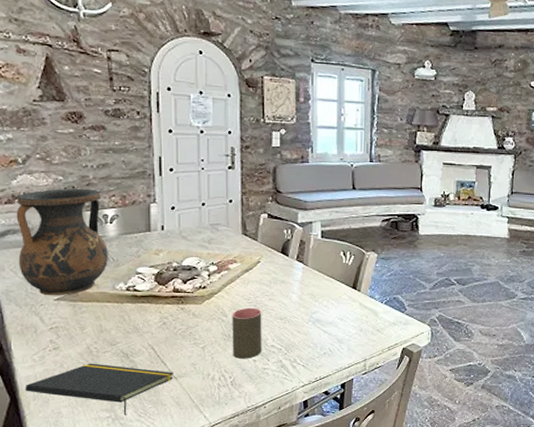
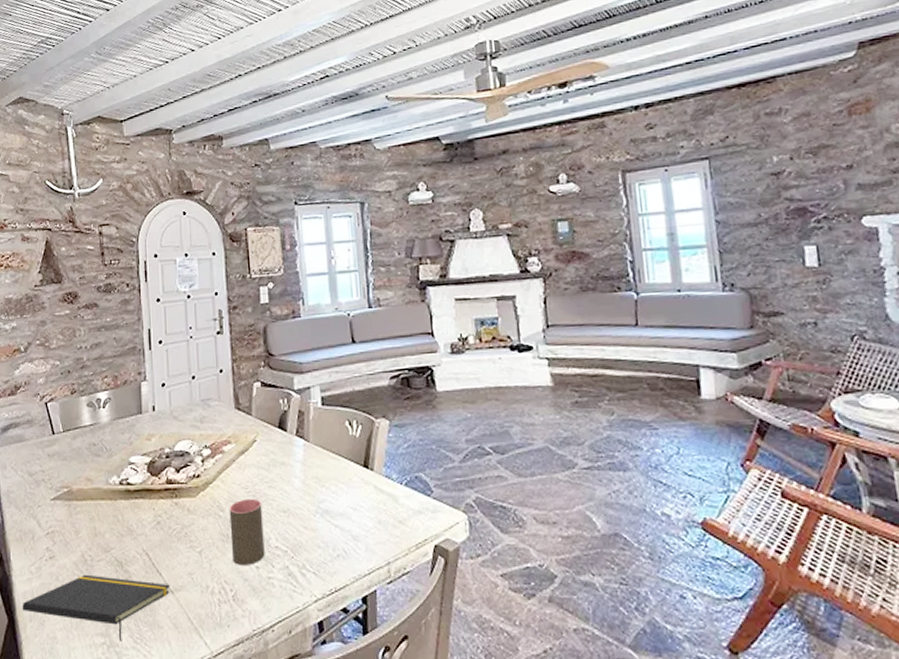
vase: present [16,188,108,296] -> none [18,371,102,495]

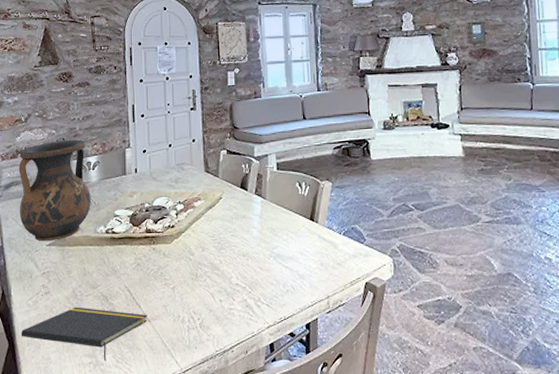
vase: none [18,371,102,495] -> present [19,139,91,242]
cup: present [229,498,265,565] -> none [198,245,227,299]

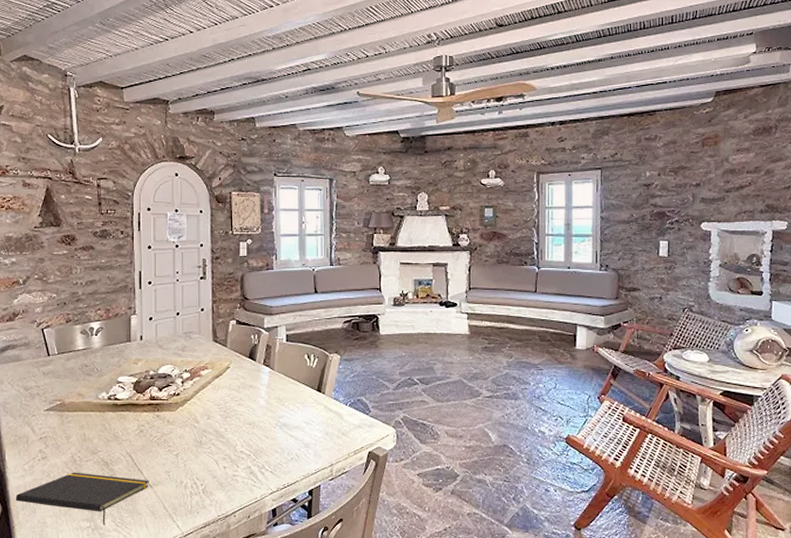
vase: present [19,139,91,242] -> none [15,304,93,407]

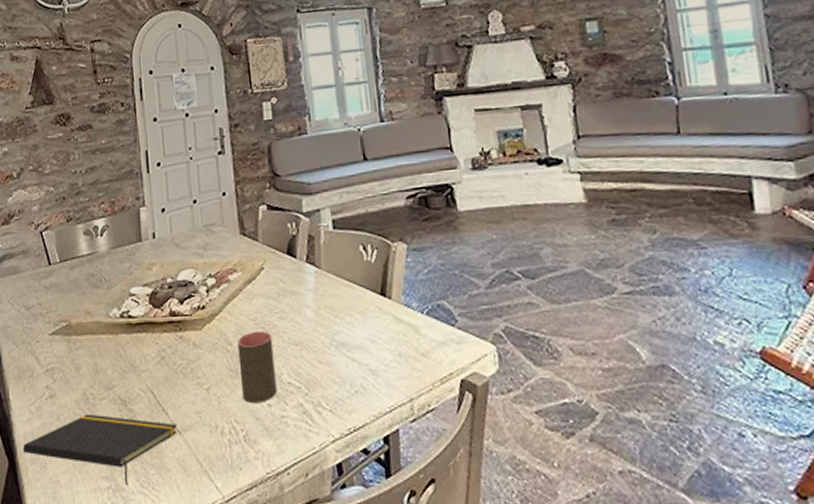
cup: none [203,413,232,465] -> present [237,330,277,403]

